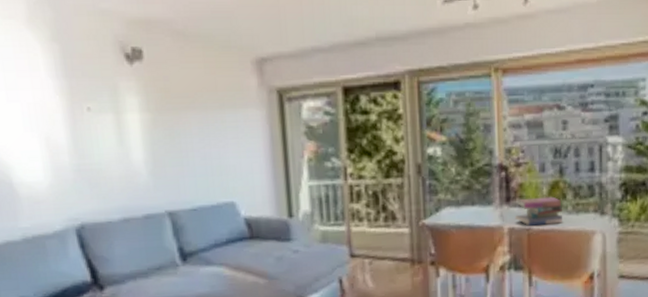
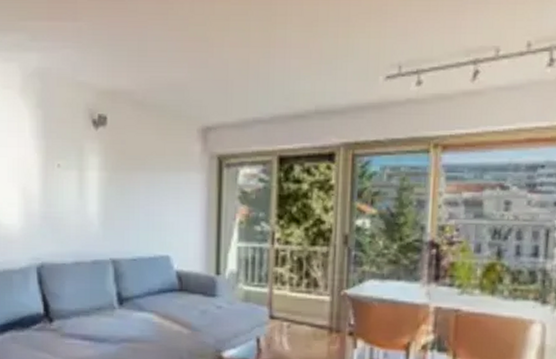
books: present [514,196,563,226] -> none [442,278,498,308]

